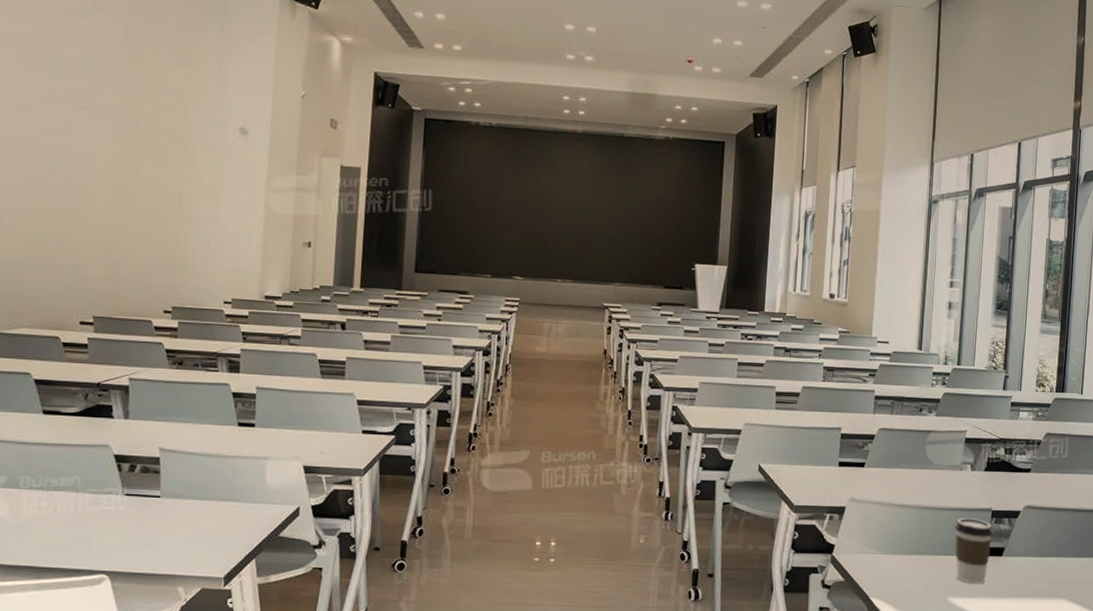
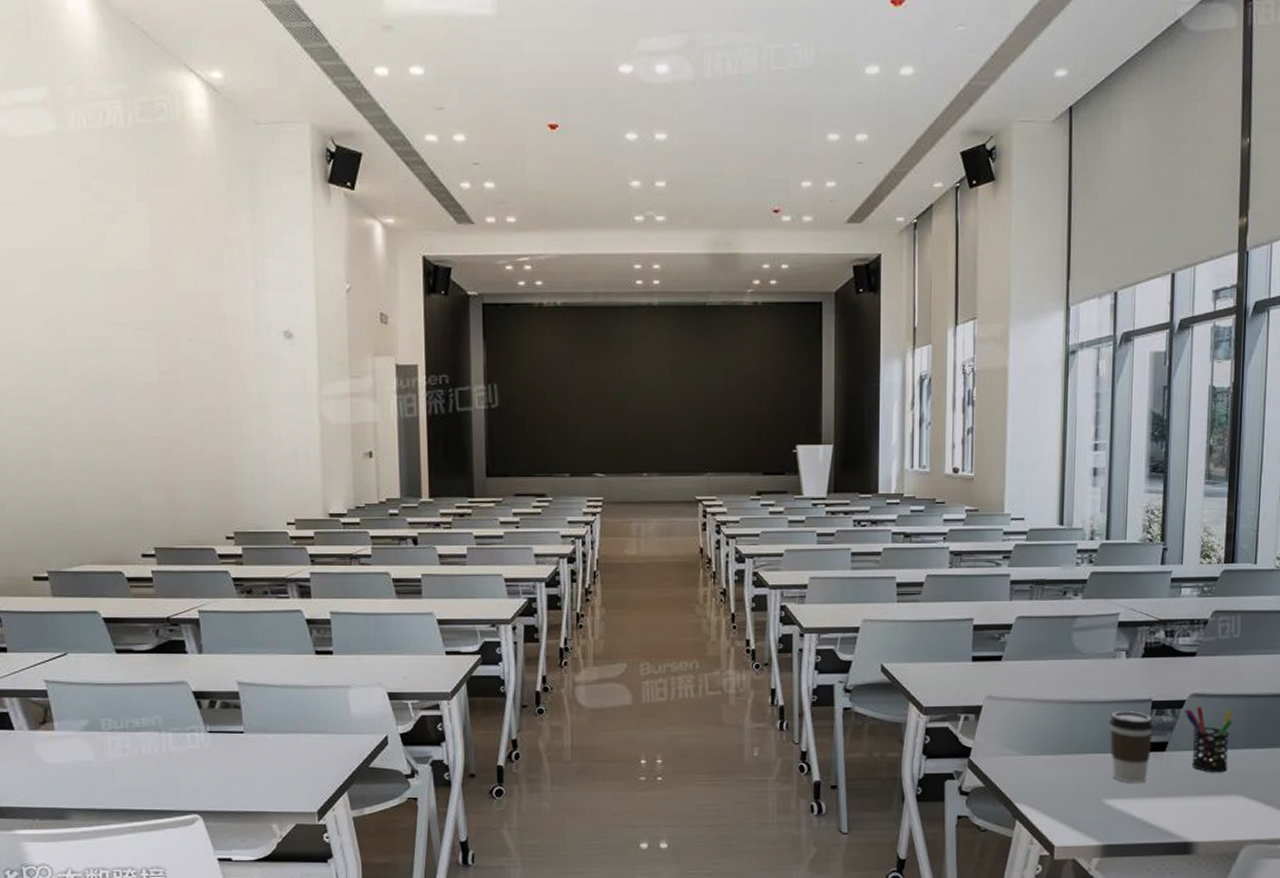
pen holder: none [1019,517,1060,578] -> present [1185,706,1233,773]

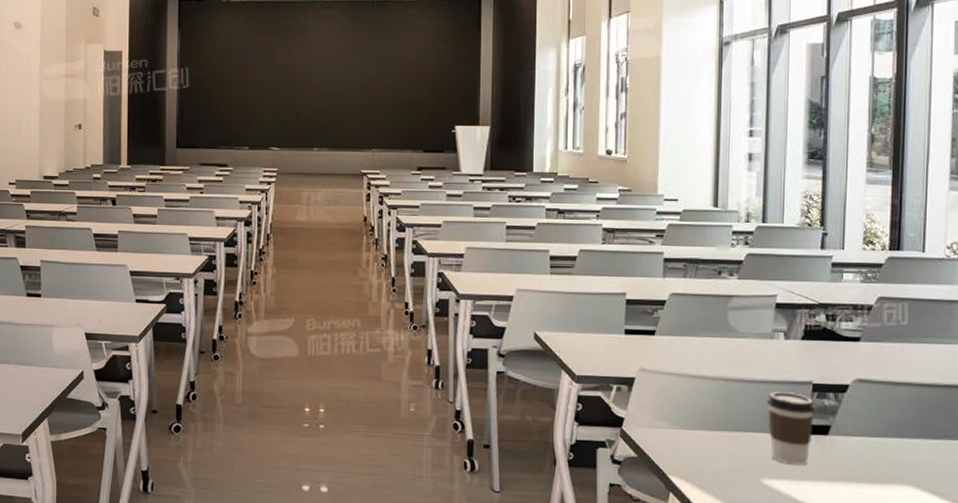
pen holder: present [1185,706,1233,773] -> none [848,392,901,461]

